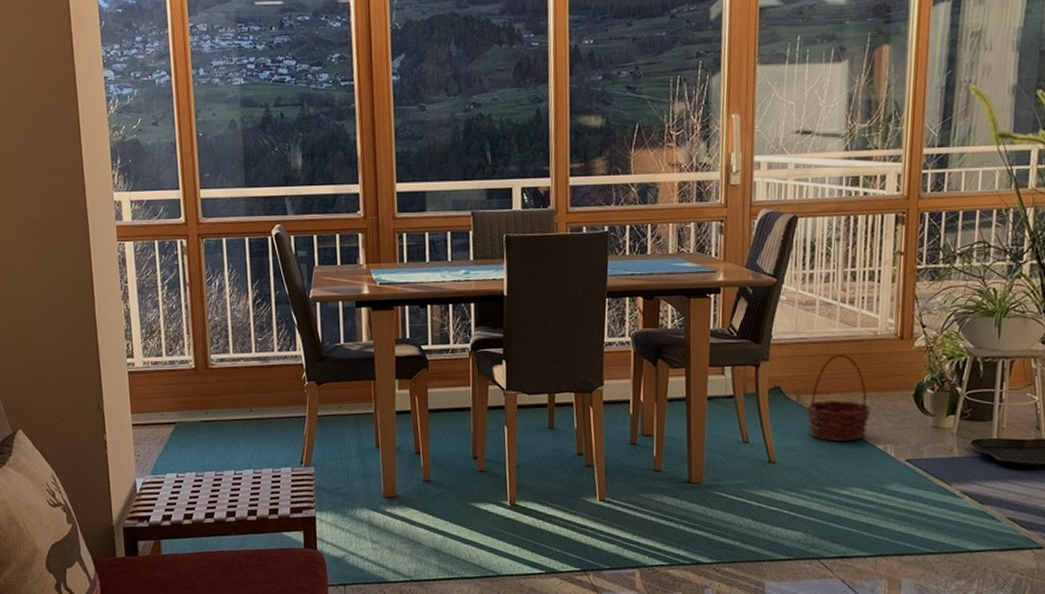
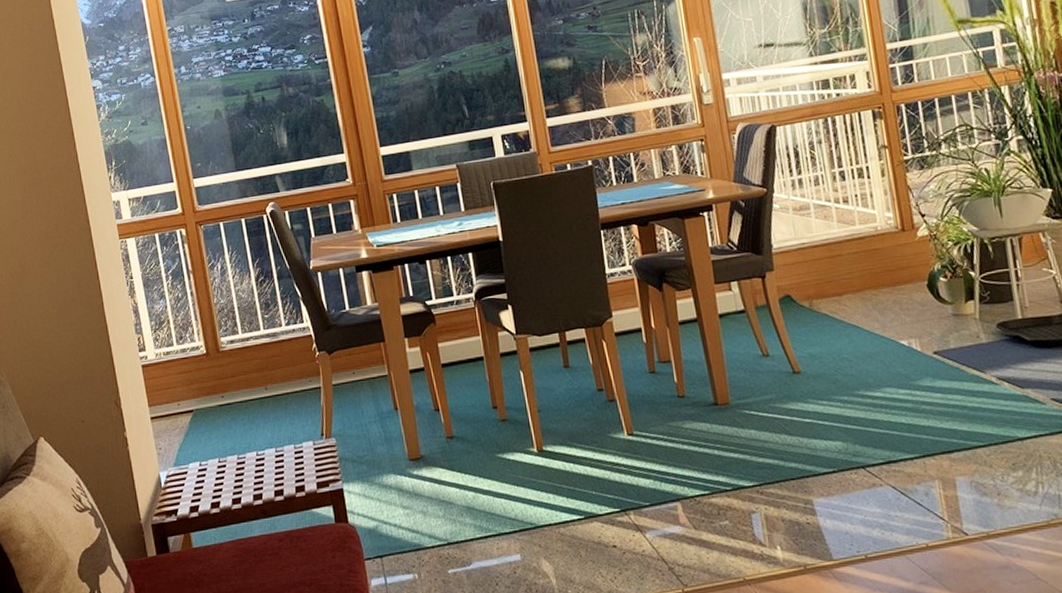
basket: present [805,354,871,442] -> none [820,254,888,344]

